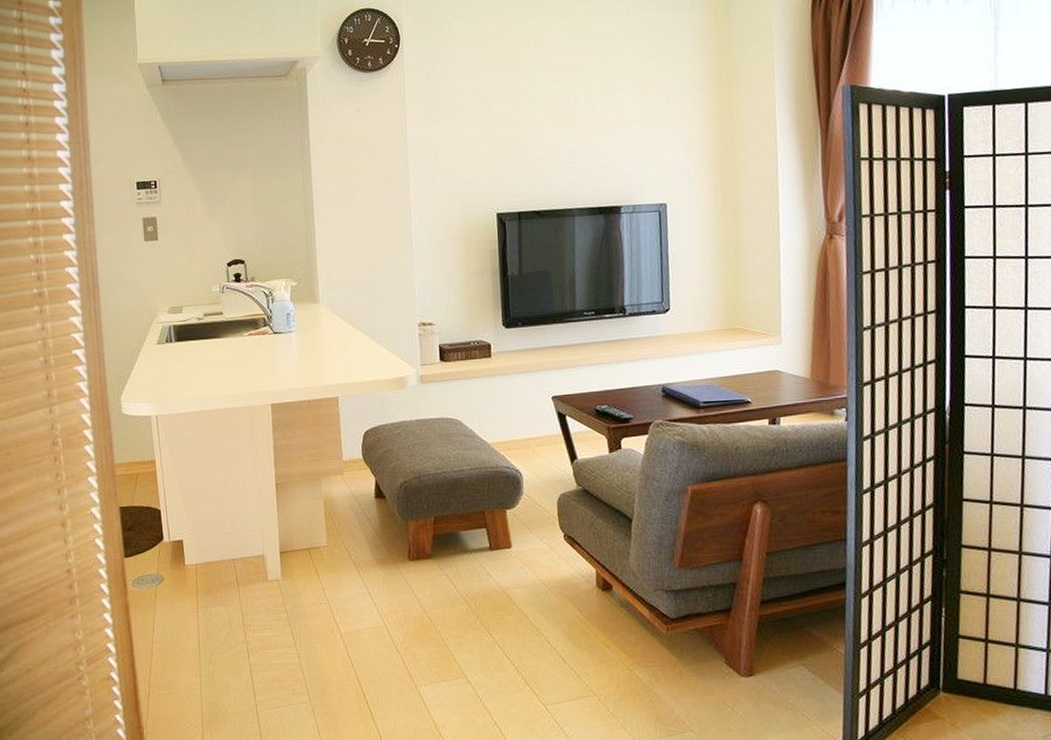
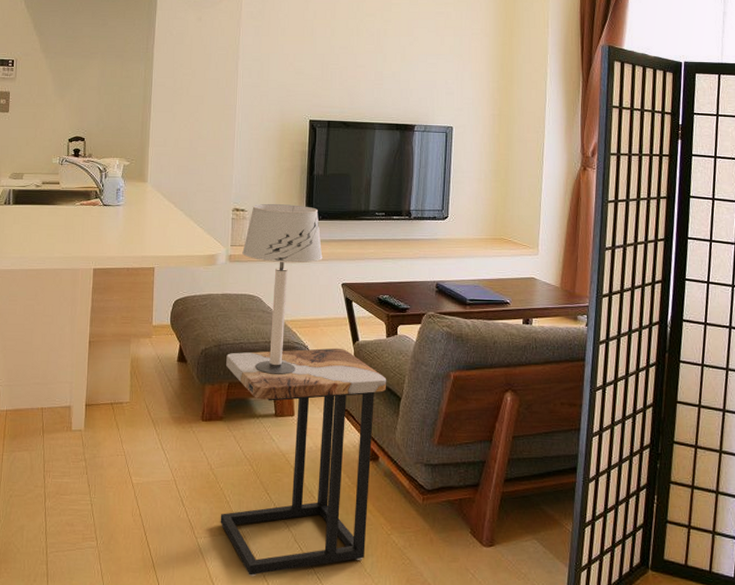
side table: none [429,469,615,724] -> present [220,348,387,577]
table lamp: none [434,312,527,505] -> present [242,203,323,375]

